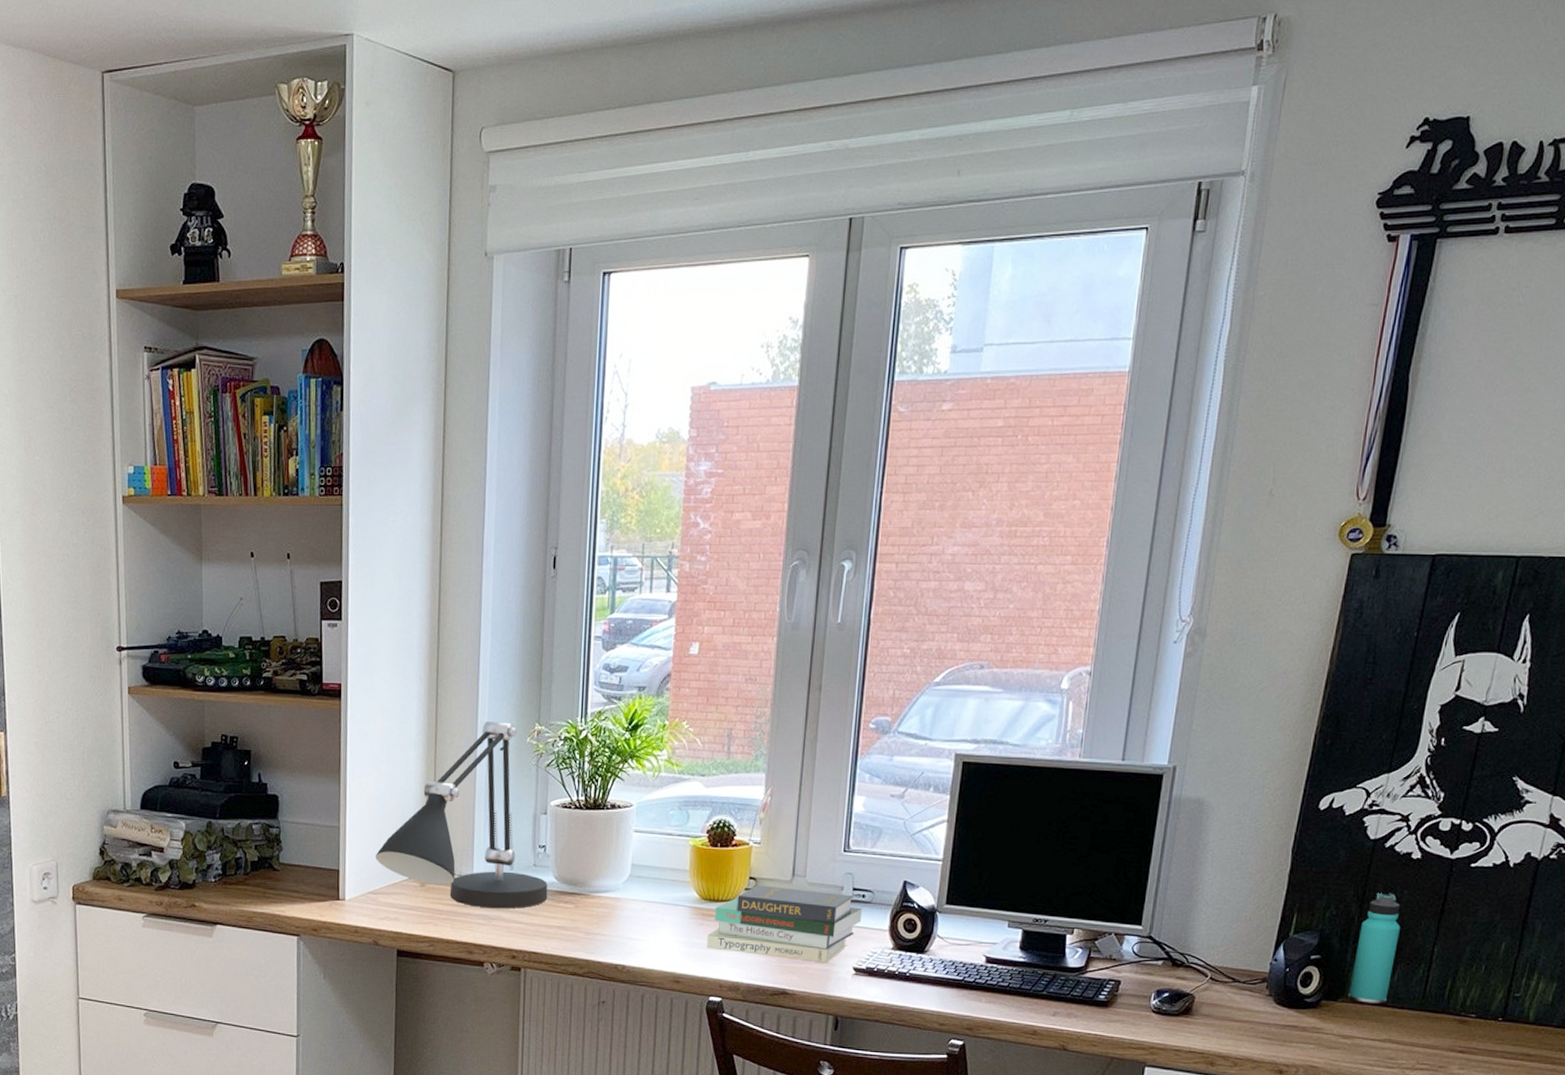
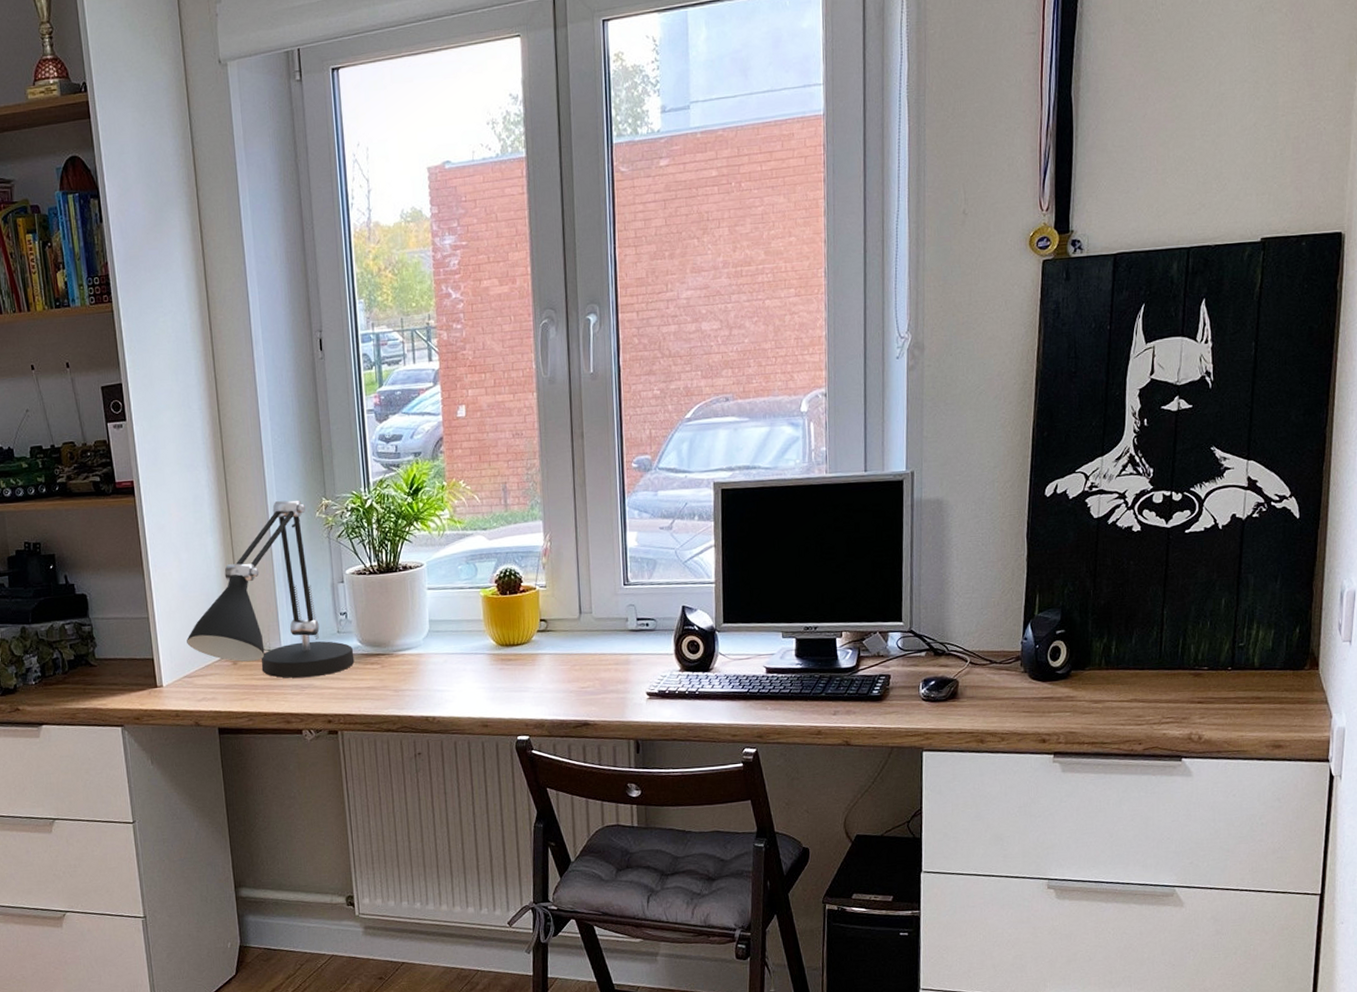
books: present [706,885,863,963] -> none [507,625,648,692]
thermos bottle: present [1348,892,1400,1005] -> none [1094,565,1131,670]

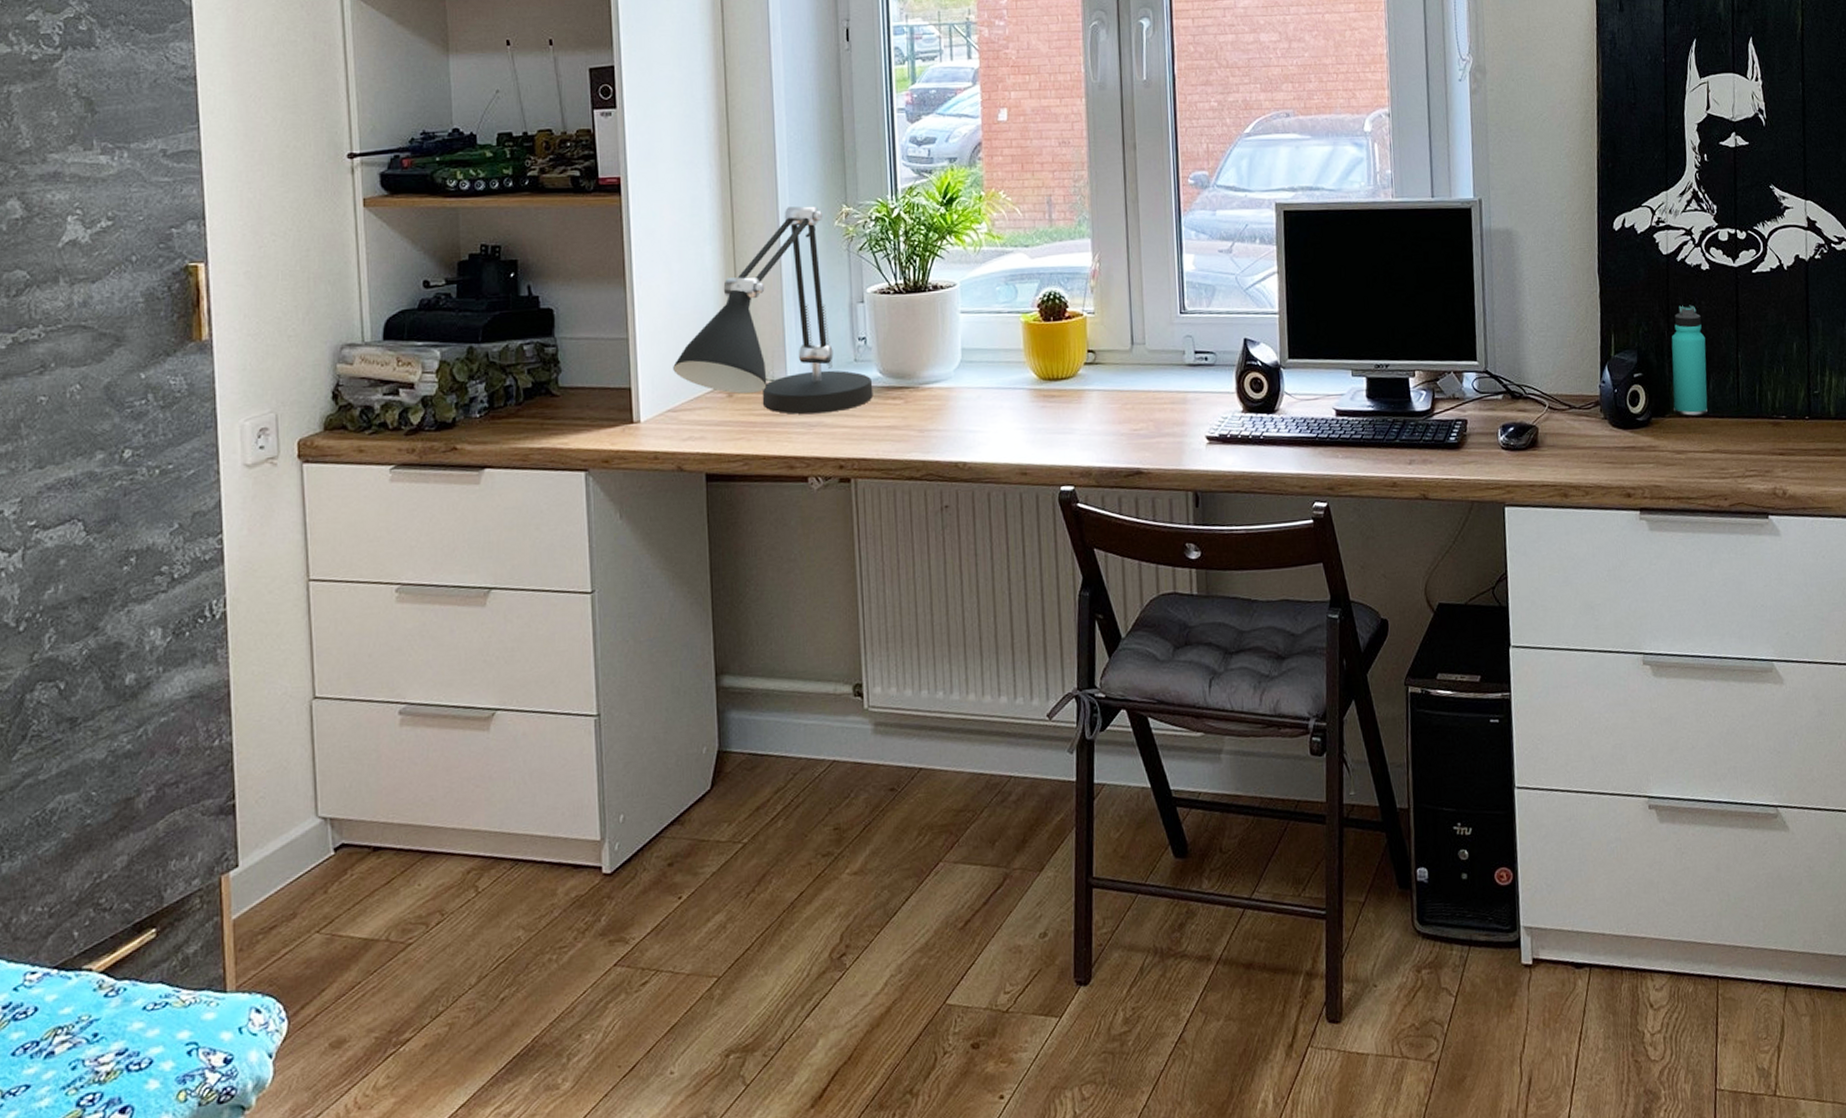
thermos bottle: none [1094,565,1131,670] -> present [1671,305,1708,417]

